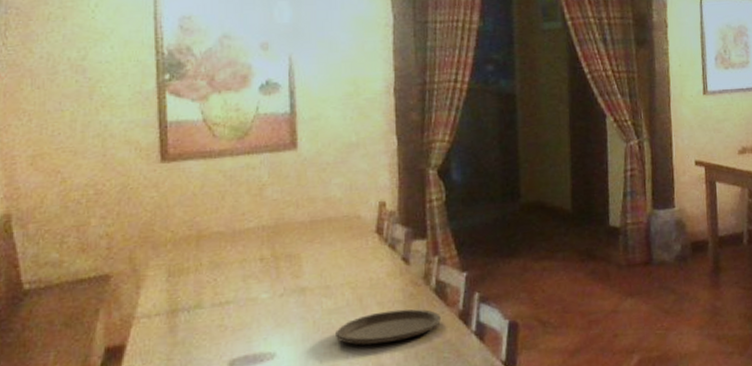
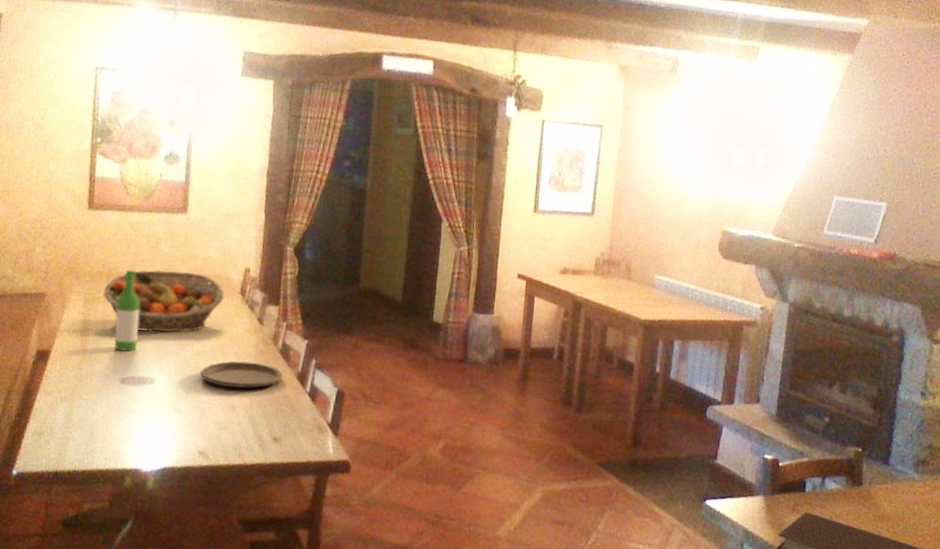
fruit basket: none [193,217,357,299] -> present [103,269,225,333]
wine bottle: none [215,227,247,329] -> present [114,270,140,352]

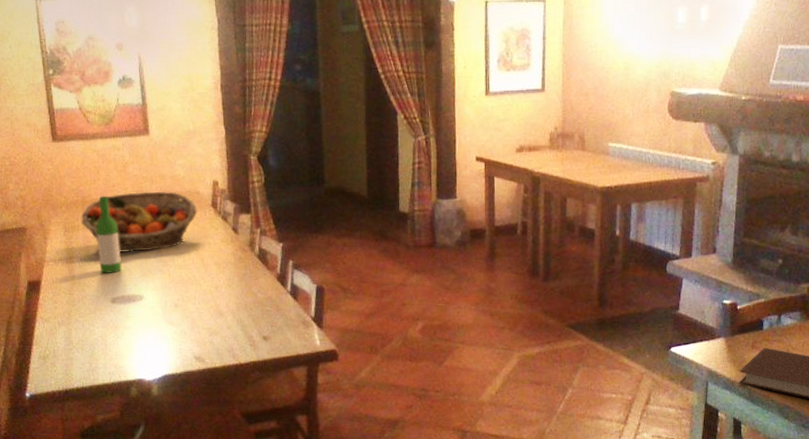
plate: present [200,361,284,389] -> none [185,269,265,296]

